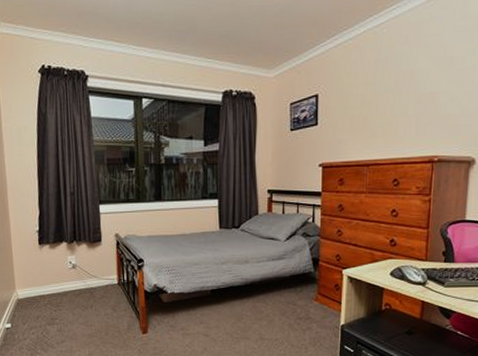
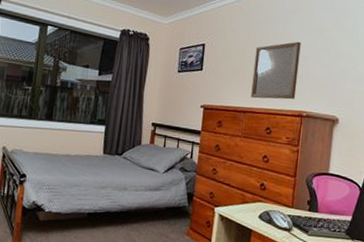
home mirror: none [374,76,429,149] -> present [251,41,301,100]

